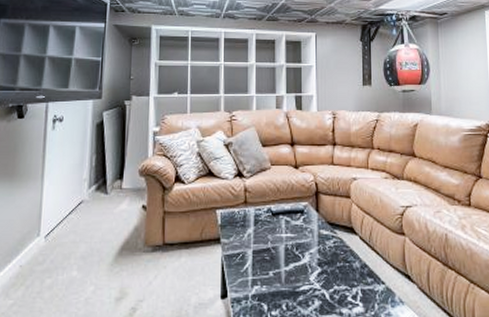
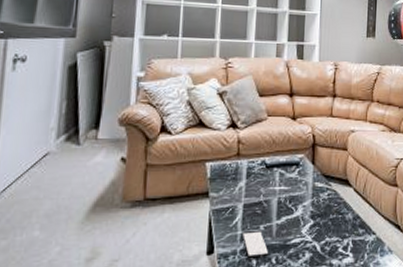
smartphone: none [252,276,279,303] -> present [241,230,269,258]

